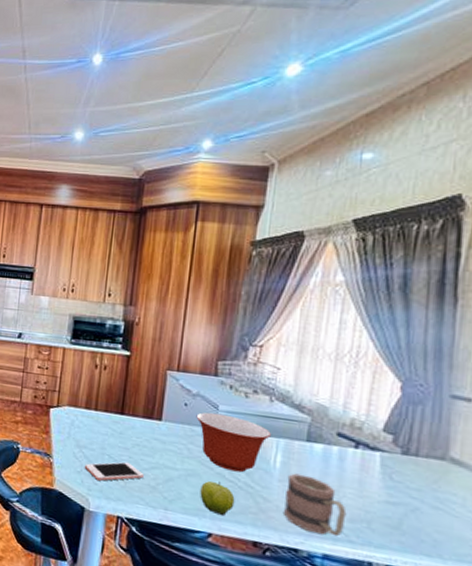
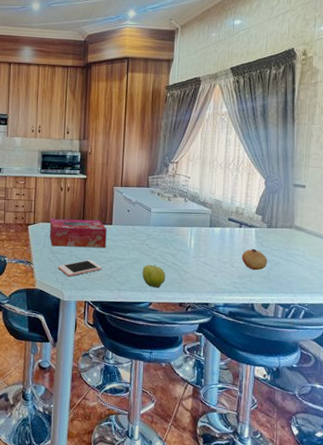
tissue box: none [76,403,154,450] -> present [49,218,107,248]
mixing bowl: present [196,412,271,473] -> none [136,214,187,255]
mug: present [282,473,347,537] -> none [197,250,237,291]
fruit: none [356,481,400,515] -> present [241,248,268,271]

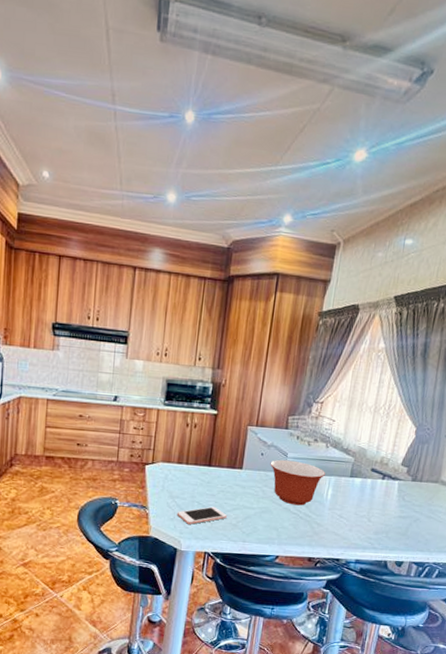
tissue box: present [49,218,107,248] -> none [169,458,236,495]
mixing bowl: none [136,214,187,255] -> present [270,459,325,506]
fruit: present [142,264,166,289] -> none [271,515,297,542]
fruit: present [241,248,268,271] -> none [380,502,408,527]

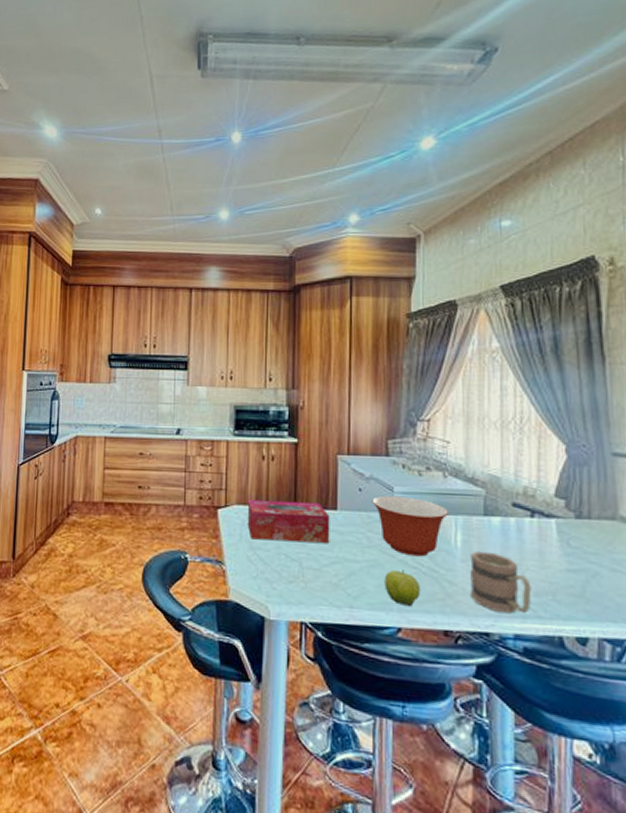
tissue box: none [169,458,236,495] -> present [247,499,330,544]
cell phone: present [176,506,227,524] -> none [260,560,324,584]
fruit: none [271,515,297,542] -> present [384,570,421,607]
mug: none [330,502,373,546] -> present [469,551,532,614]

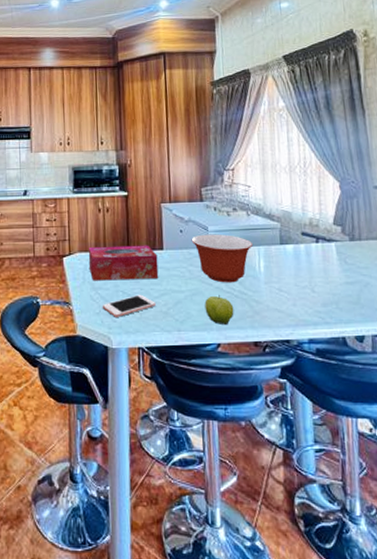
cell phone: none [260,560,324,584] -> present [102,294,155,317]
mug: present [469,551,532,614] -> none [271,273,320,323]

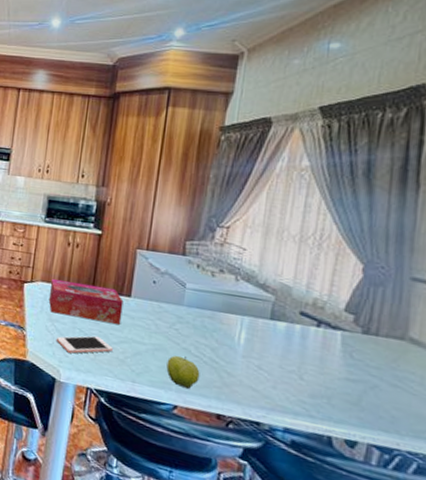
mixing bowl: present [191,234,252,283] -> none [164,289,236,348]

